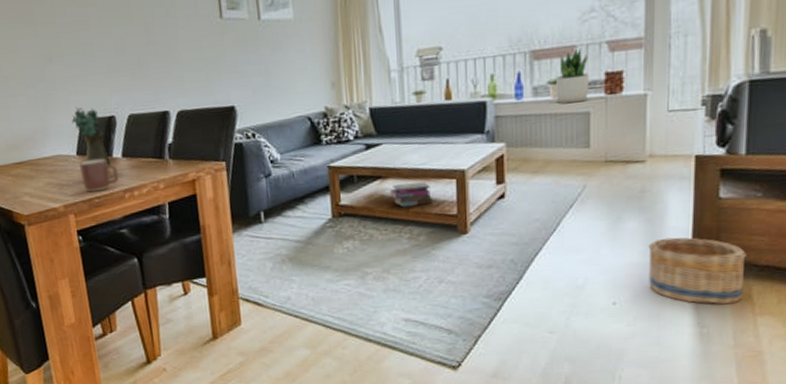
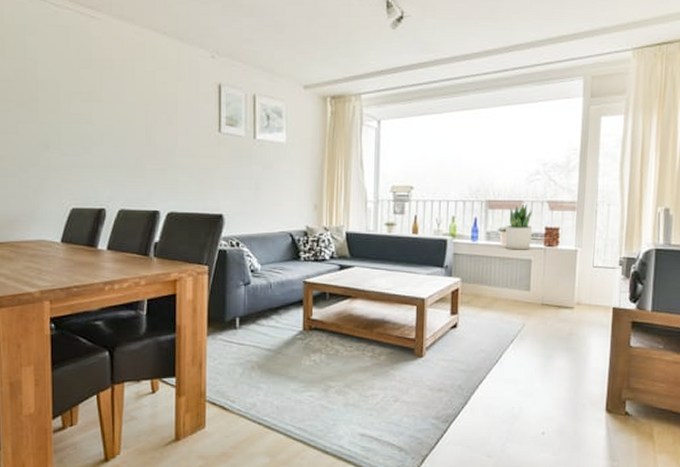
vase: present [71,107,112,176] -> none [60,195,96,267]
mug: present [79,159,119,192] -> none [63,248,101,281]
books: present [390,182,432,208] -> none [357,306,394,327]
basket: present [648,237,746,305] -> none [572,377,650,441]

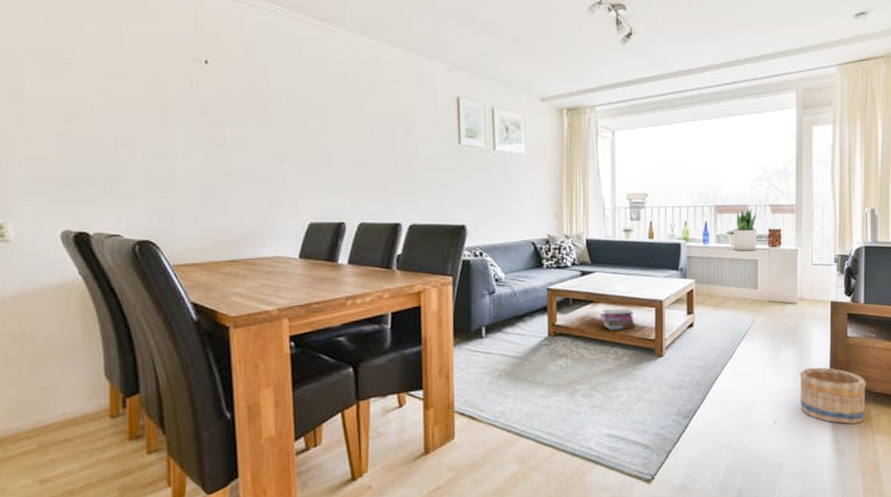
books: none [357,306,394,327] -> present [600,309,635,330]
basket: none [572,377,650,441] -> present [799,367,866,424]

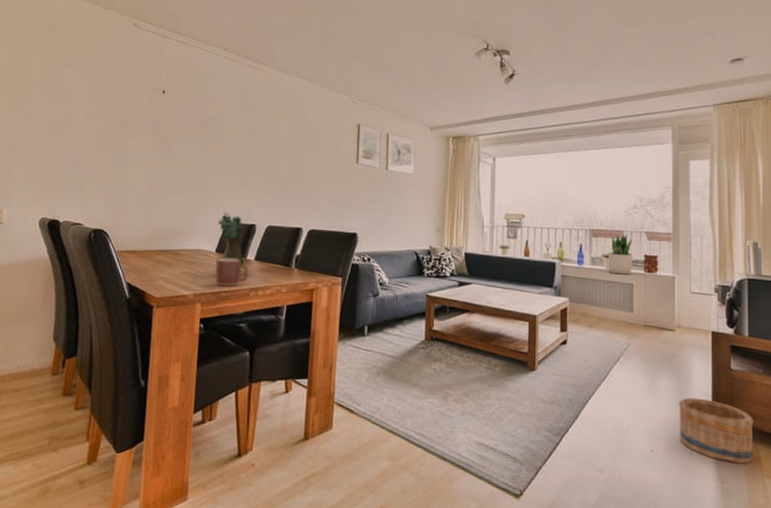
vase: none [297,210,336,282] -> present [217,212,245,274]
mug: none [301,263,342,297] -> present [215,257,249,287]
books: present [600,309,635,330] -> none [475,320,509,341]

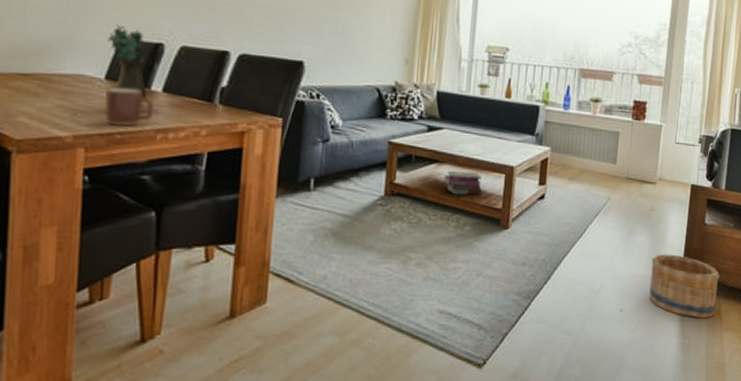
books: none [475,320,509,341] -> present [444,171,482,195]
planter: present [609,233,633,275] -> none [595,74,623,122]

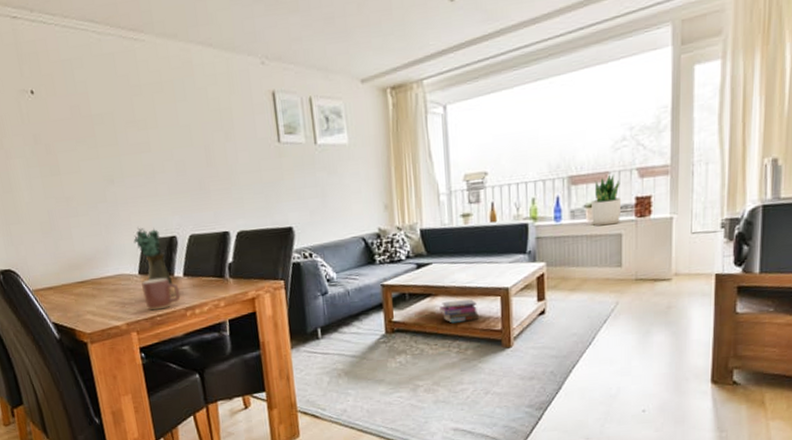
planter: none [595,74,623,122] -> present [592,174,622,227]
basket: present [649,254,720,319] -> none [674,349,760,411]

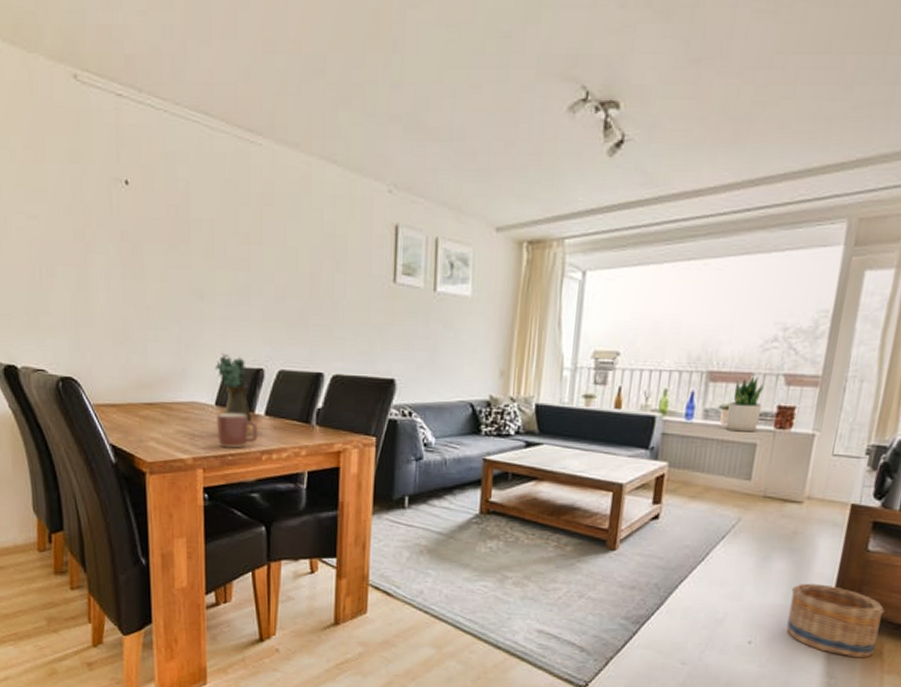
books: present [439,299,479,324] -> none [543,489,586,514]
basket: none [674,349,760,411] -> present [786,583,884,658]

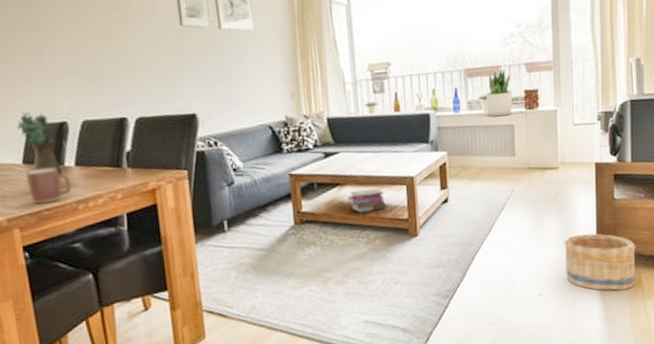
books: none [543,489,586,514] -> present [348,188,386,213]

